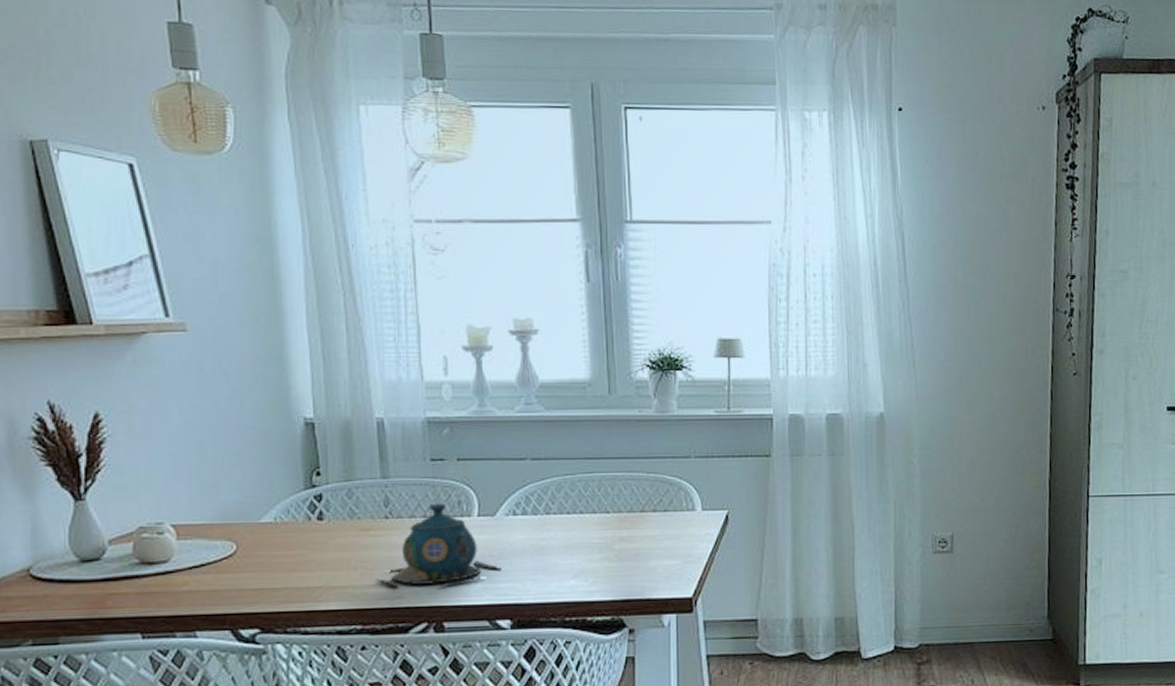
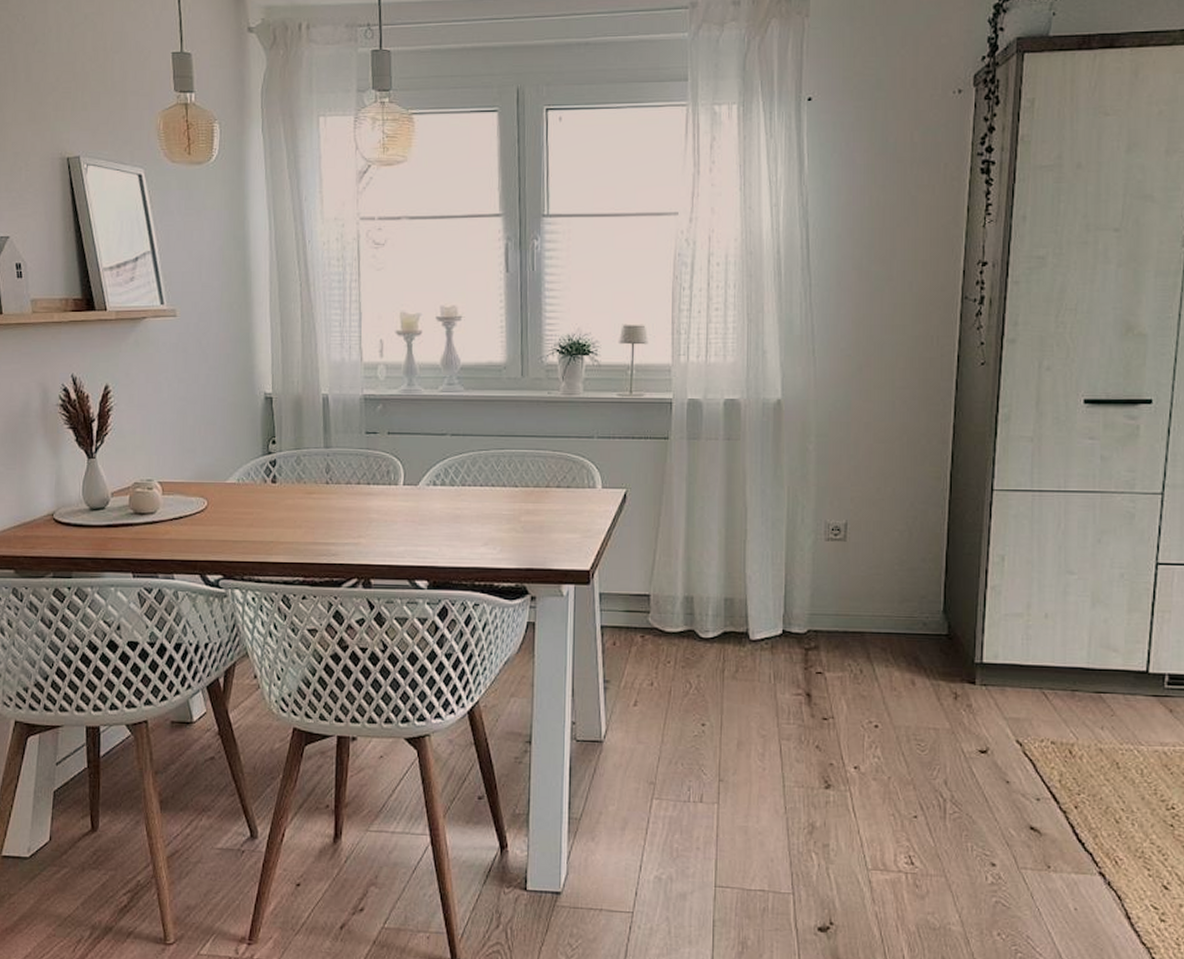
teapot: present [375,503,502,587] -> none [316,472,422,547]

